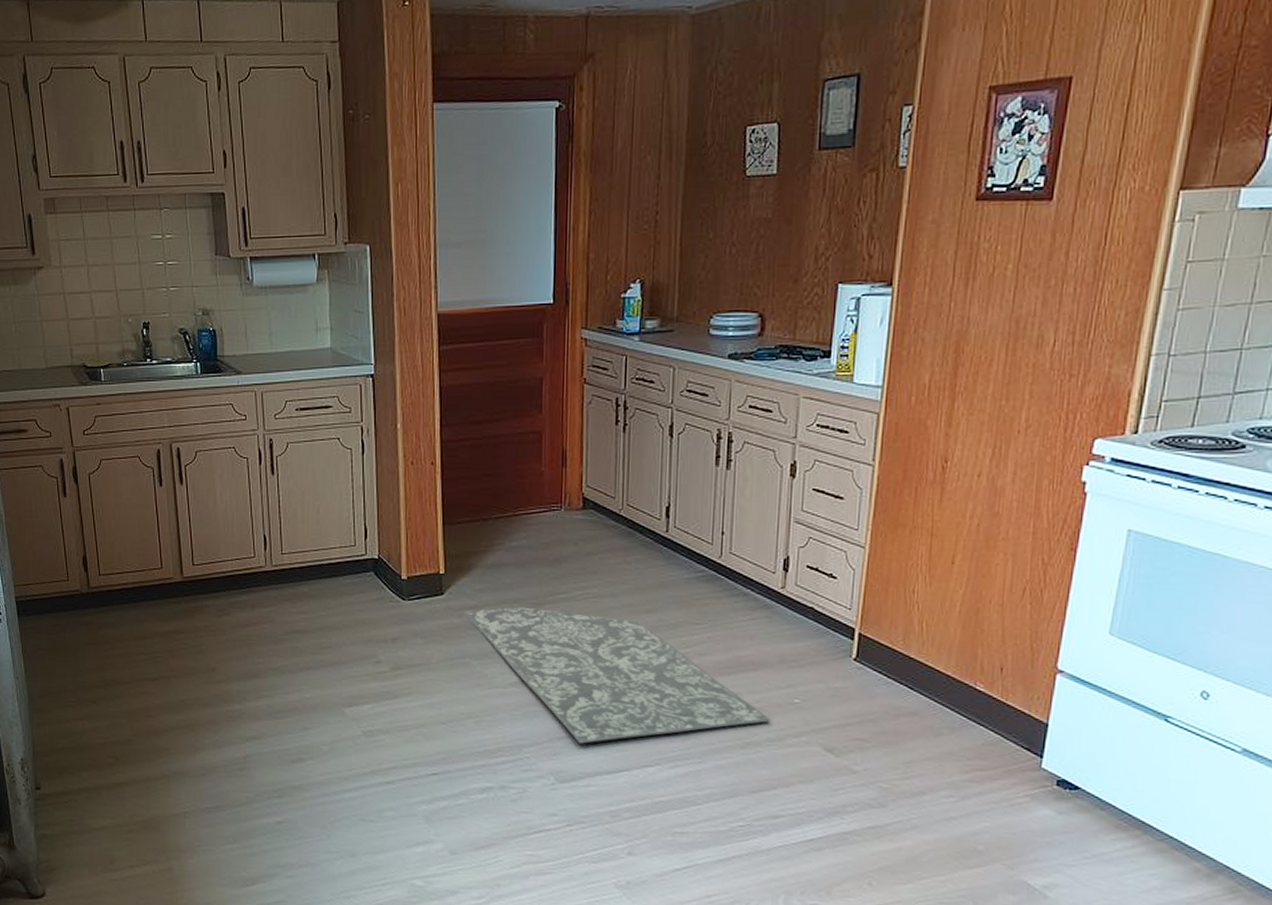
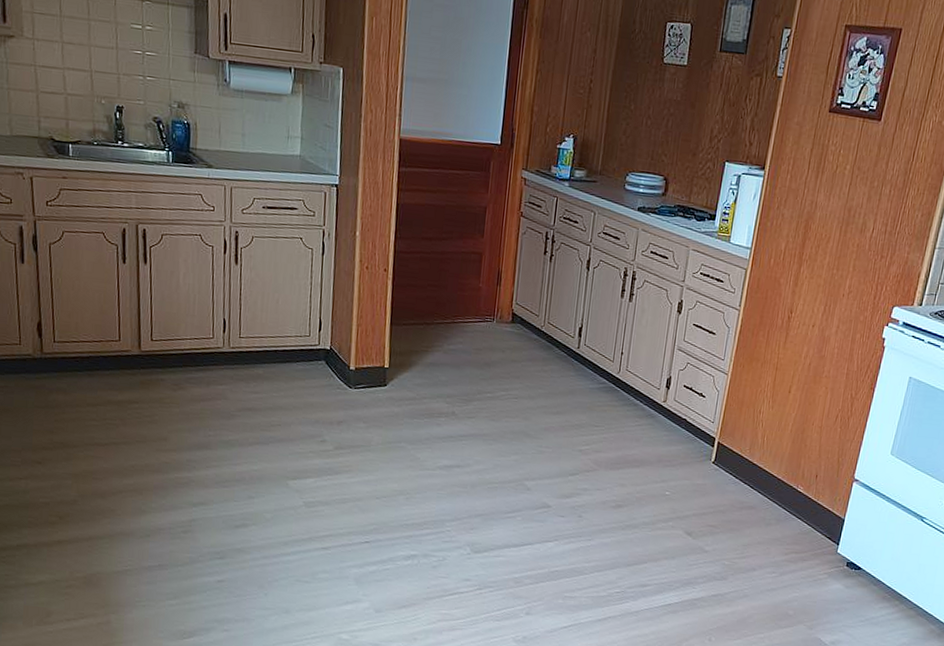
rug: present [462,606,771,744] -> none [402,401,647,521]

